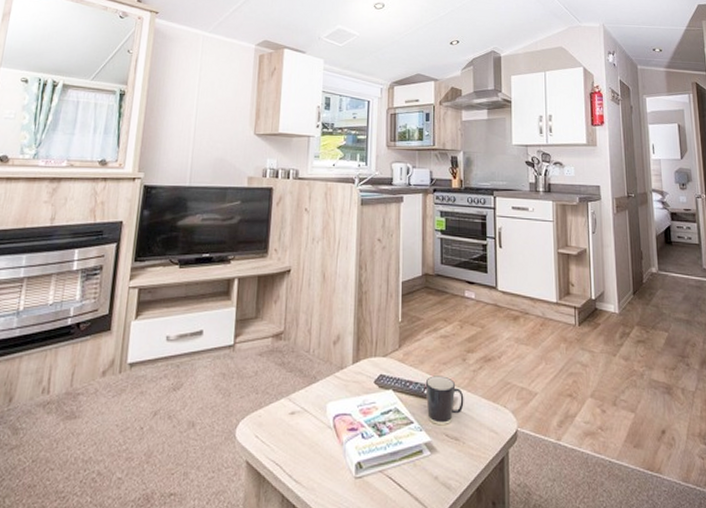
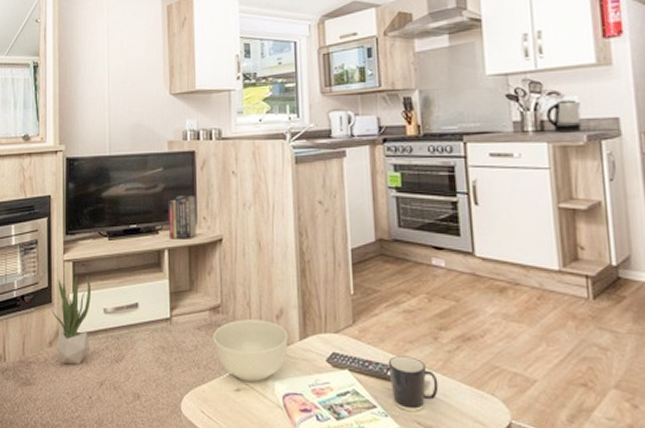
potted plant: none [109,302,156,395] -> present [52,275,92,365]
books: none [240,228,269,269] -> present [168,196,196,239]
bowl: none [273,345,343,406] -> present [213,319,289,383]
kettle: none [552,169,576,195] -> present [545,99,582,133]

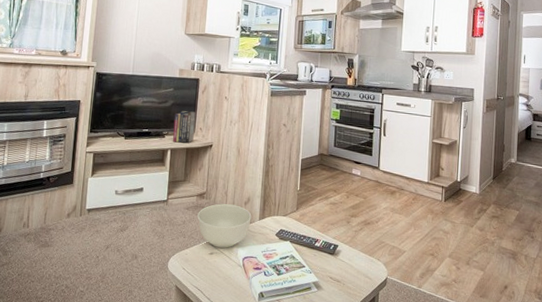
potted plant: present [52,275,92,365] -> none [72,164,107,233]
mug: present [387,355,439,412] -> none [316,233,346,271]
kettle: present [545,99,582,133] -> none [433,73,454,95]

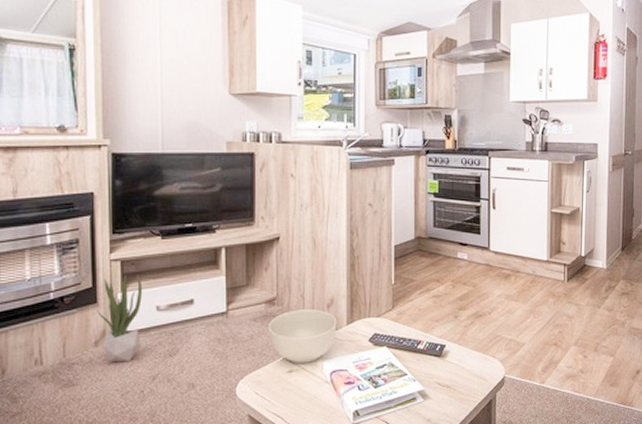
potted plant: none [72,164,107,233] -> present [97,275,143,363]
books: present [173,111,196,143] -> none [225,196,254,238]

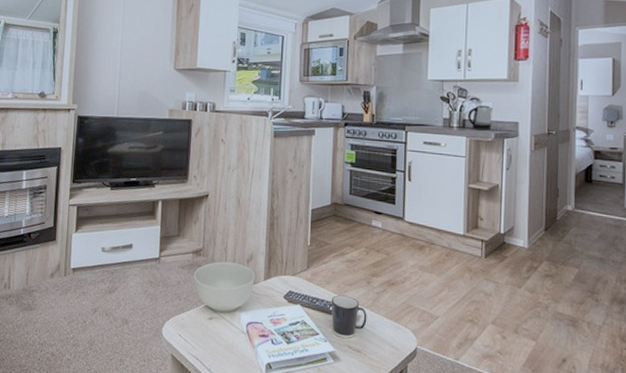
potted plant: present [97,275,143,363] -> none [55,218,93,294]
mug: none [418,332,455,376] -> present [331,295,367,339]
kettle: none [549,127,574,153] -> present [467,105,494,131]

